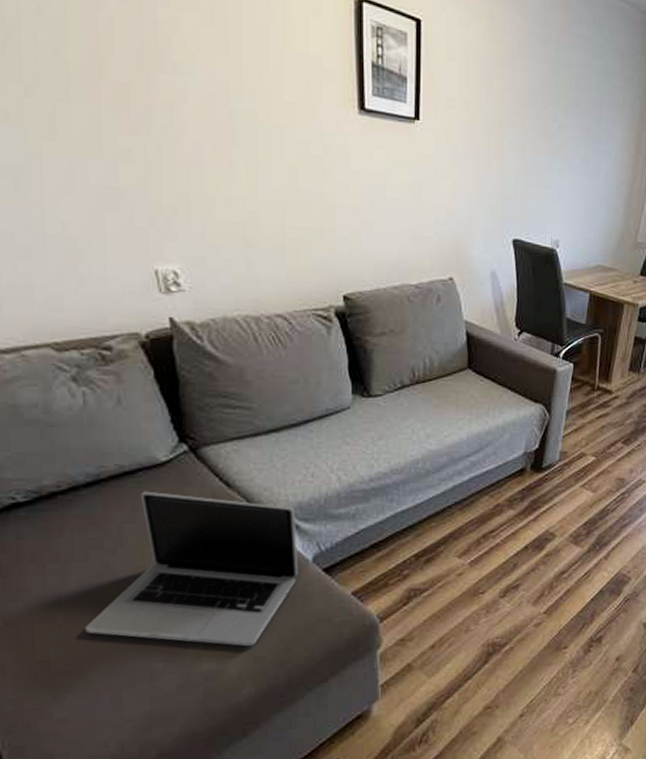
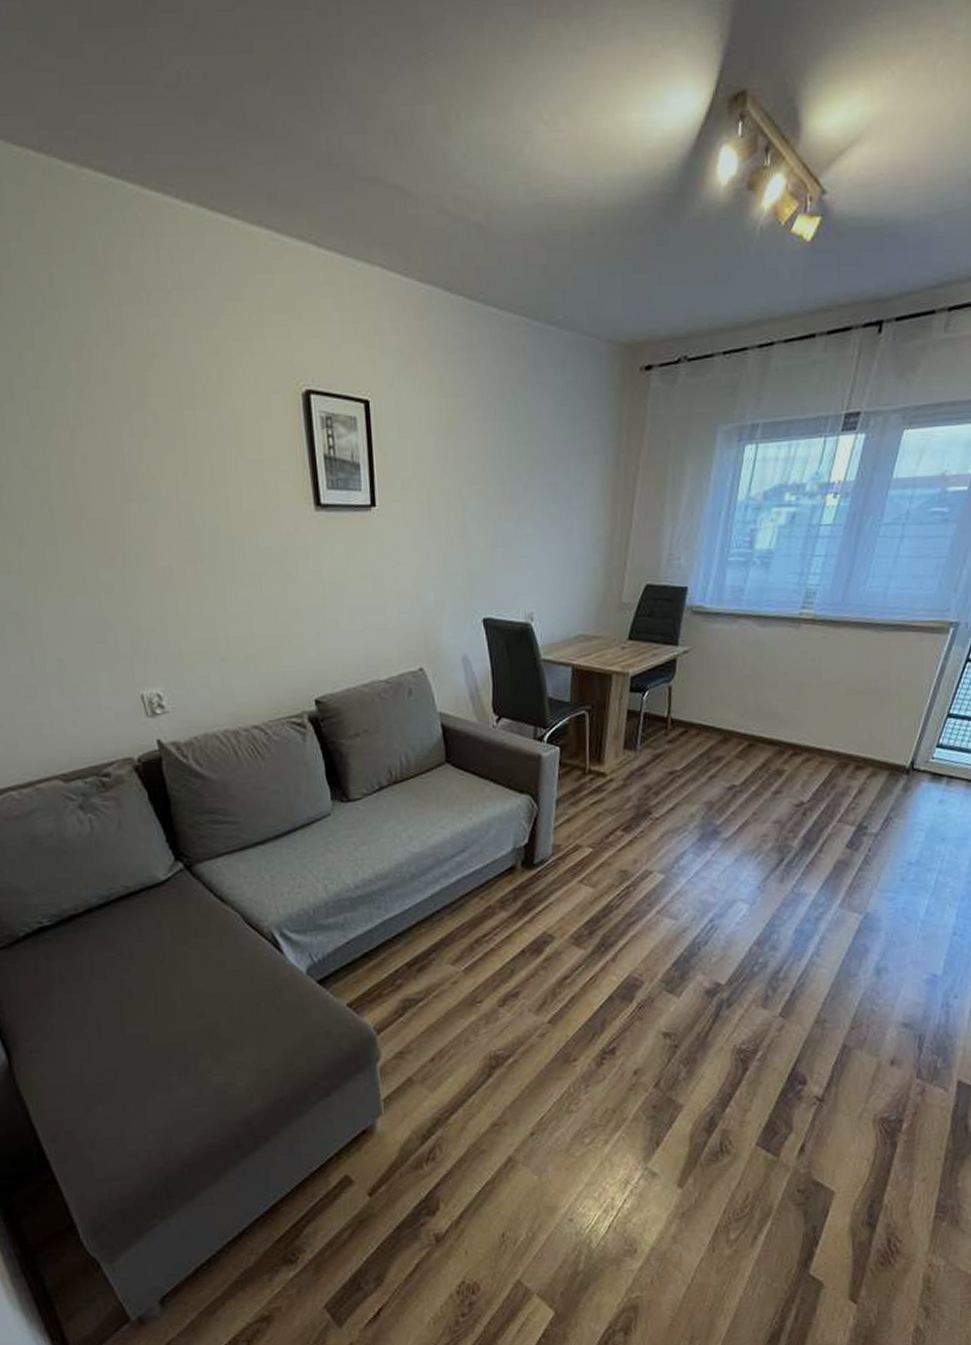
laptop: present [85,491,298,647] -> none [108,910,294,1060]

